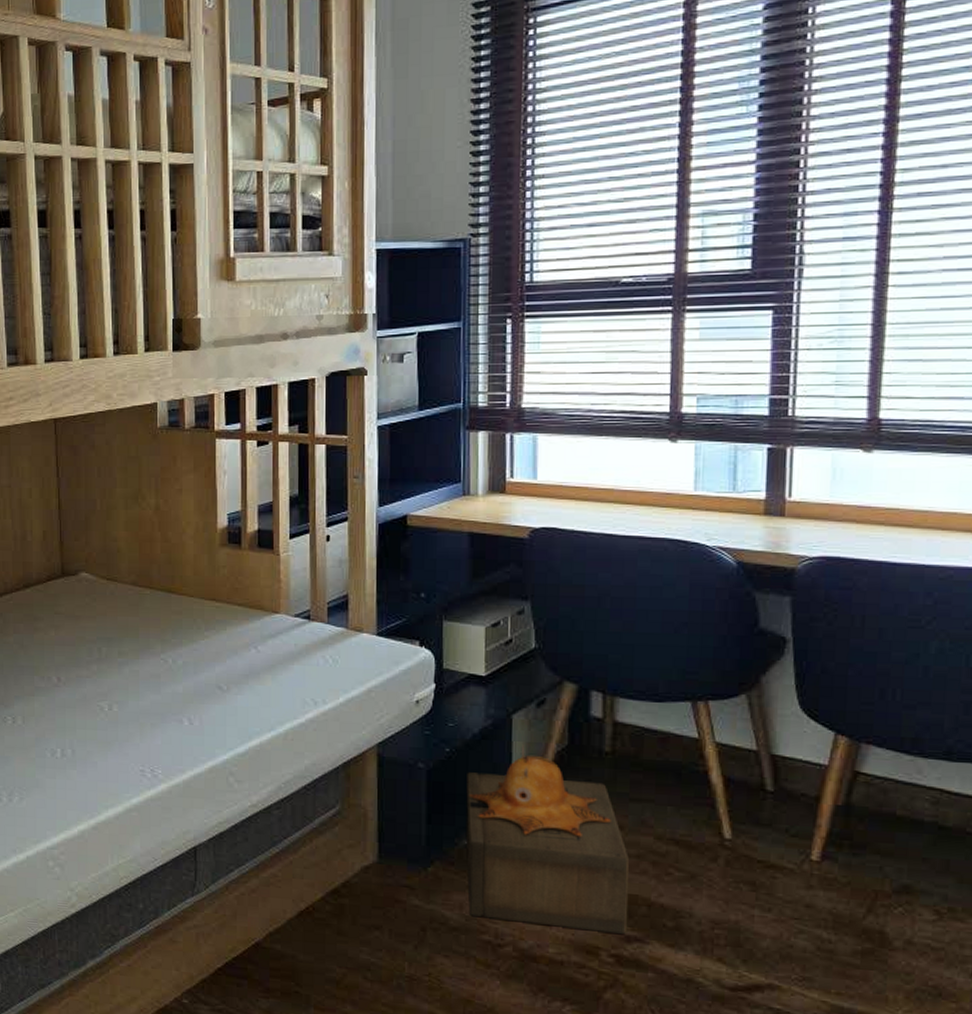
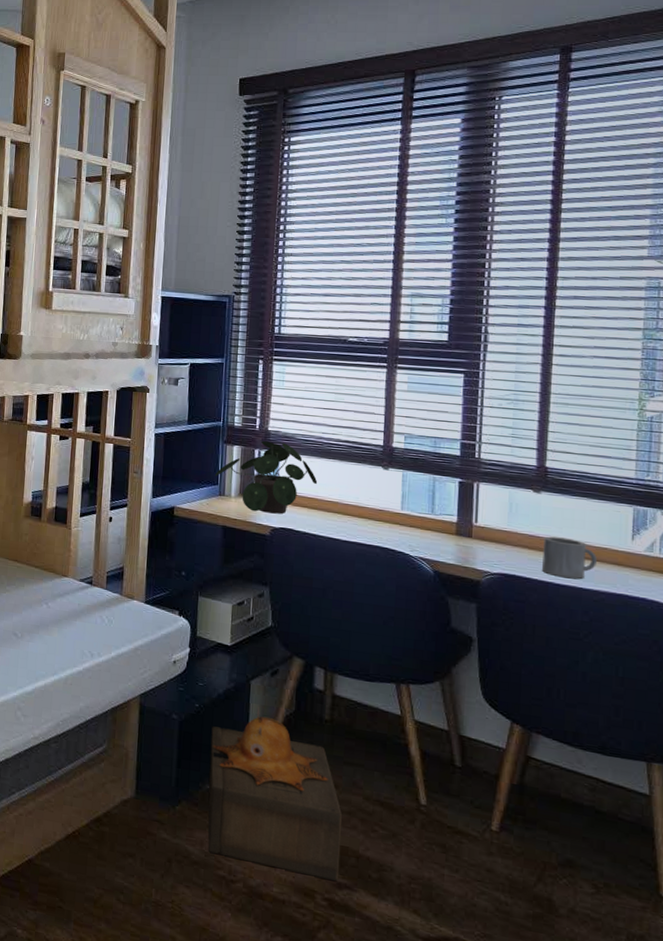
potted plant: none [457,422,587,511] -> present [215,441,318,514]
mug: none [874,505,944,555] -> present [542,536,597,579]

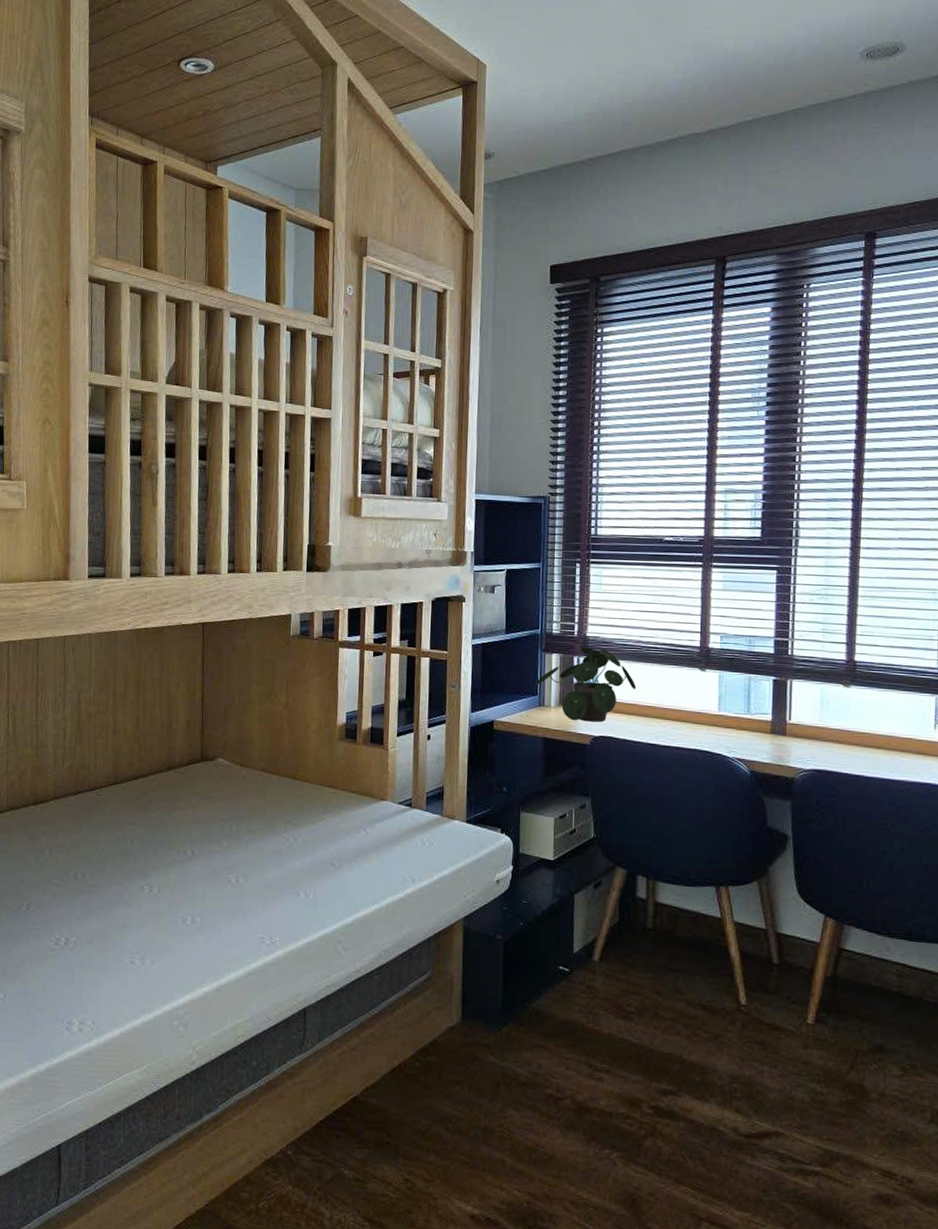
toy box: present [208,707,342,882] -> none [534,920,666,1089]
mug: present [542,536,597,579] -> none [852,730,902,771]

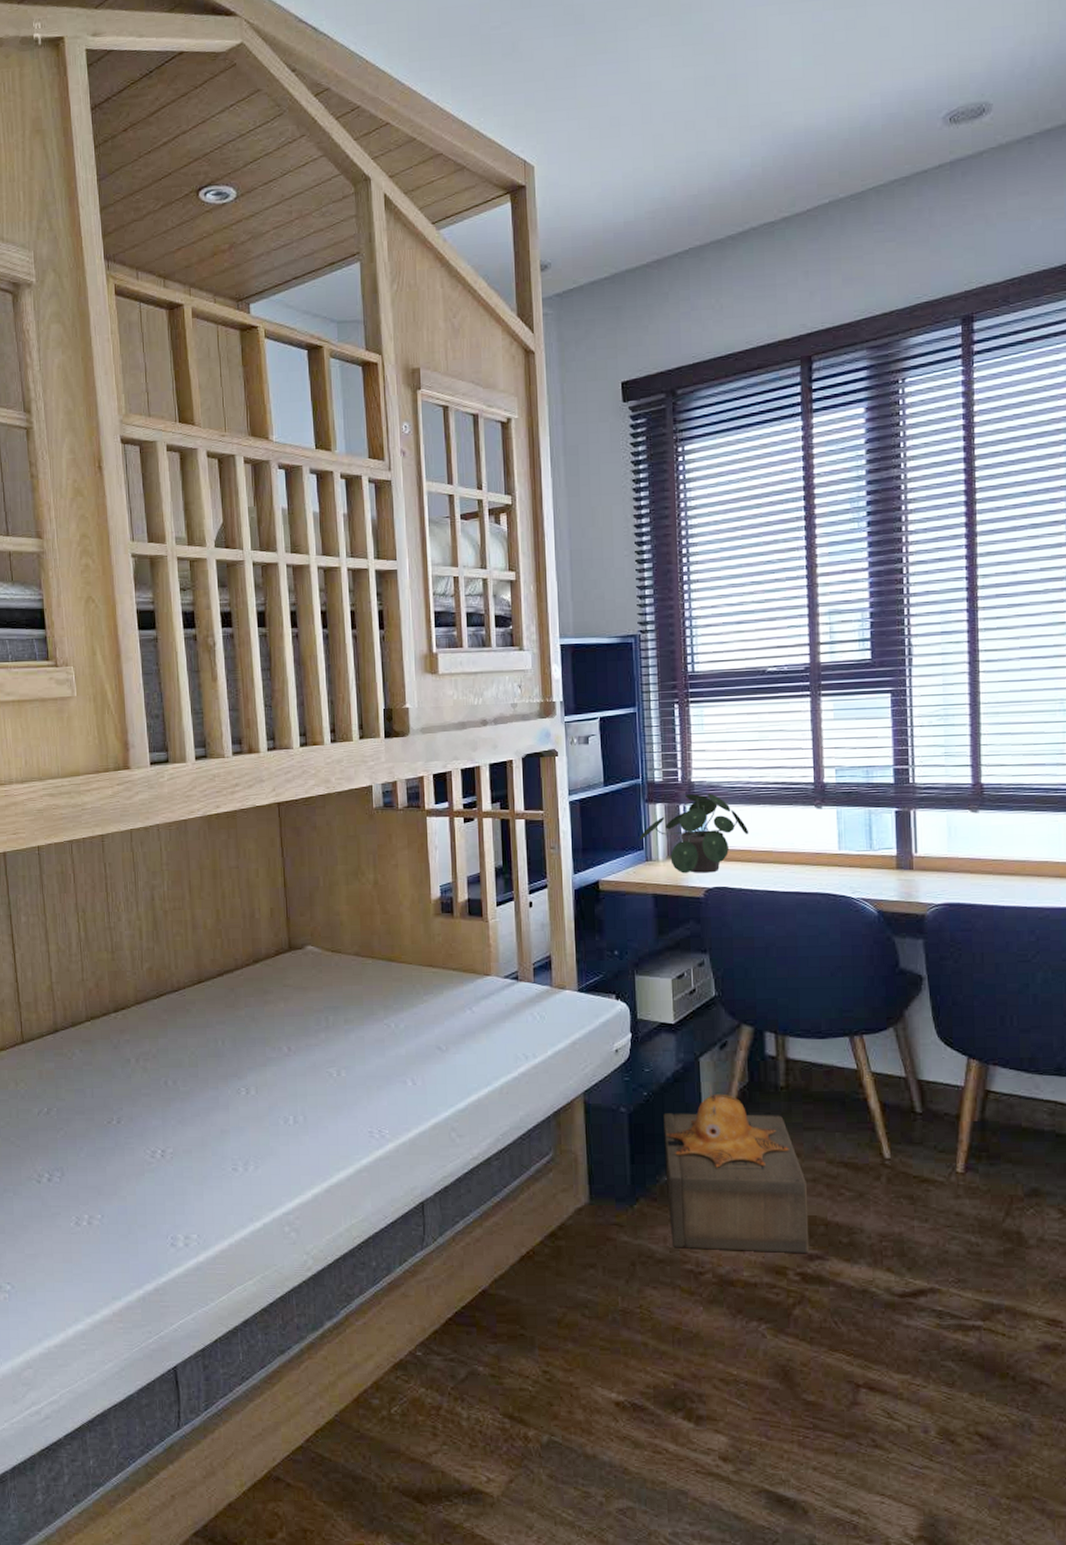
toy box: none [534,920,666,1089] -> present [663,1085,810,1254]

